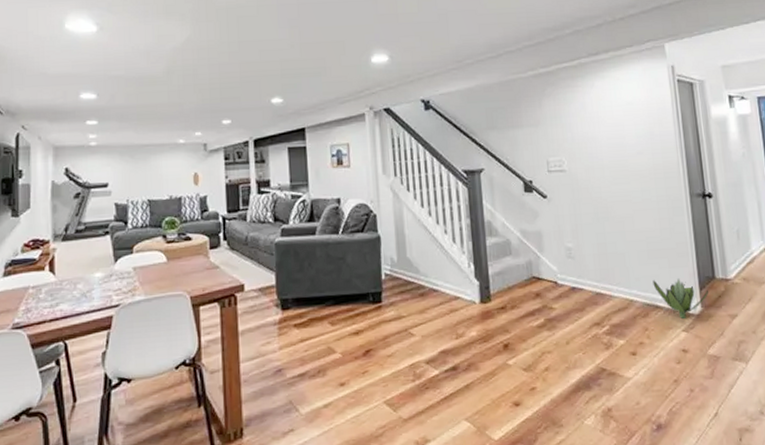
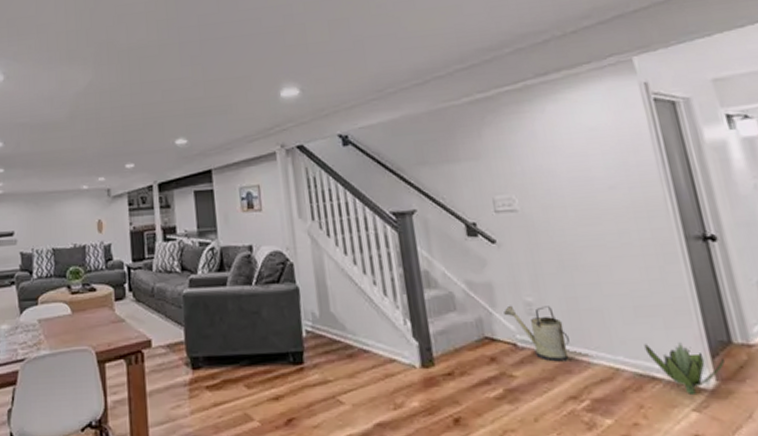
watering can: none [549,250,598,296] -> present [503,305,570,362]

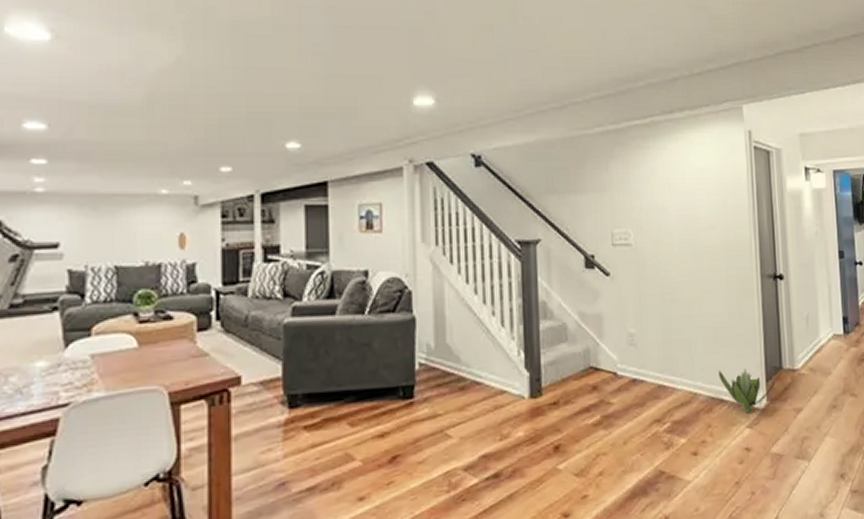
watering can: present [503,305,570,362] -> none [609,336,661,389]

